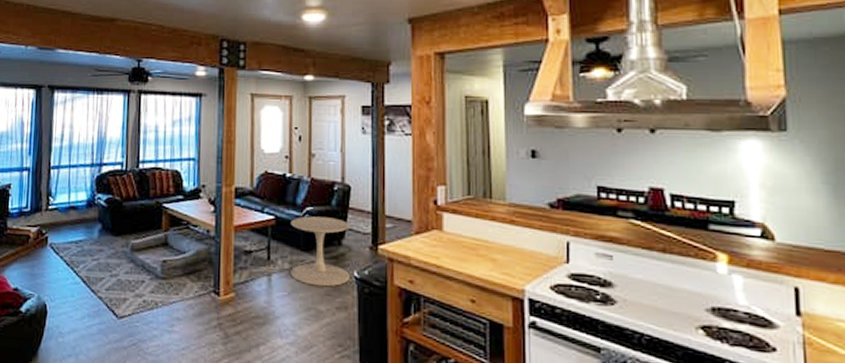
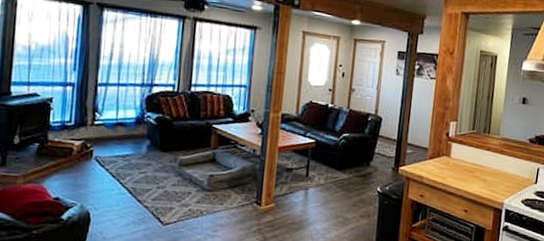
side table: present [290,216,350,287] -> none [325,141,379,199]

